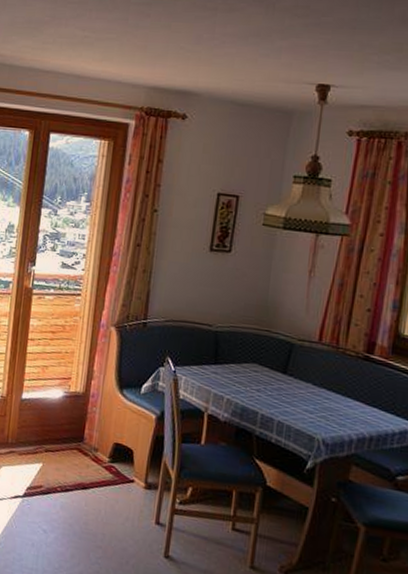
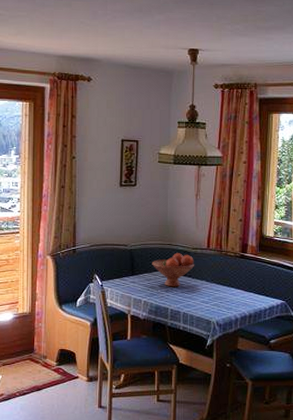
fruit bowl: none [242,342,300,387] -> present [152,253,195,287]

